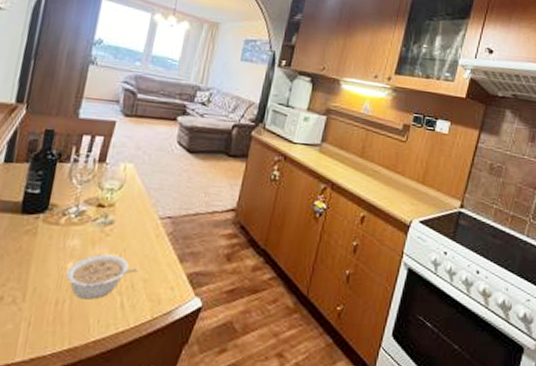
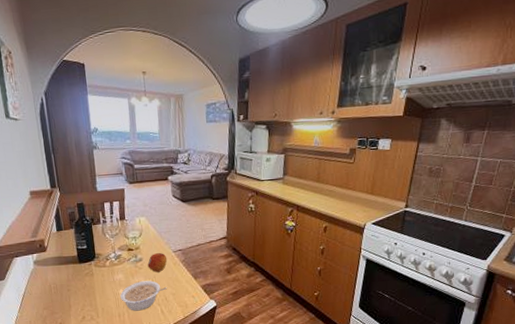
fruit: none [119,215,150,245] -> present [147,252,167,273]

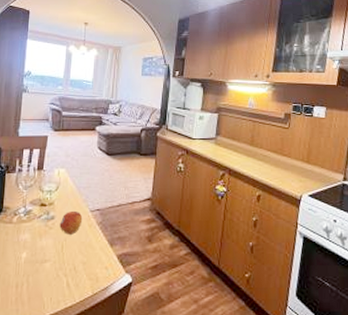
legume: present [120,280,167,311] -> none [22,244,77,282]

